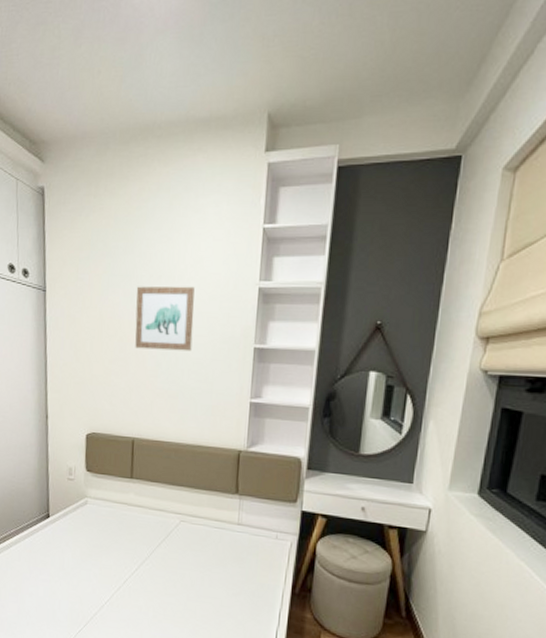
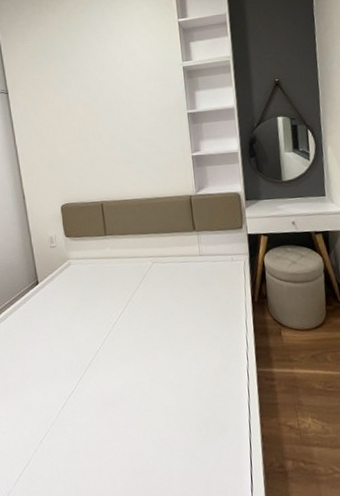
wall art: present [135,286,195,352] -> none [85,73,138,129]

